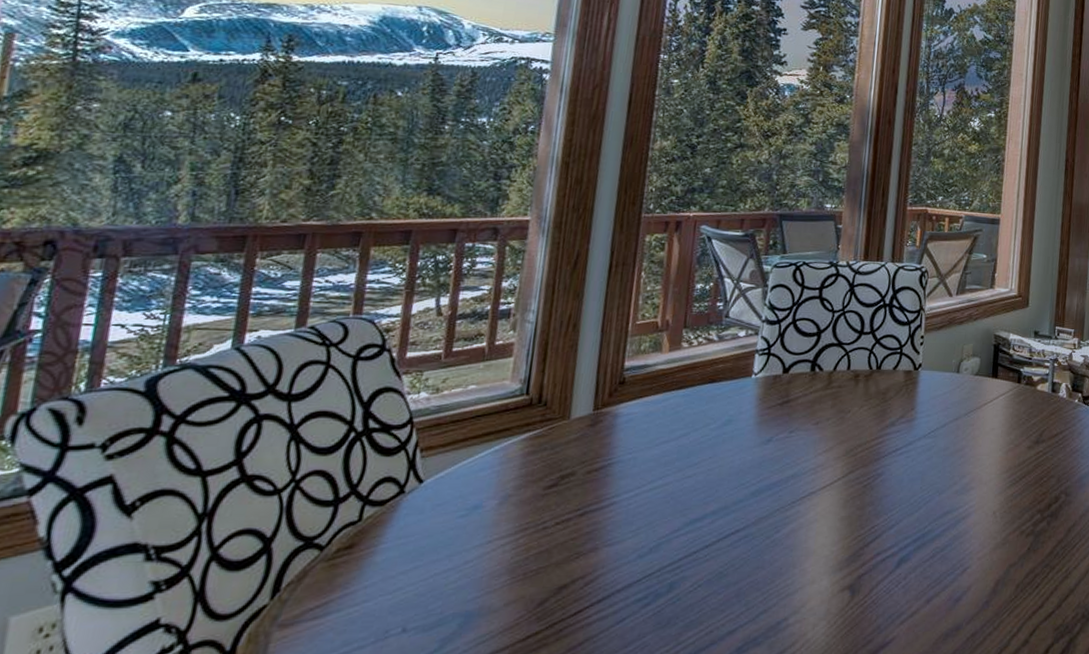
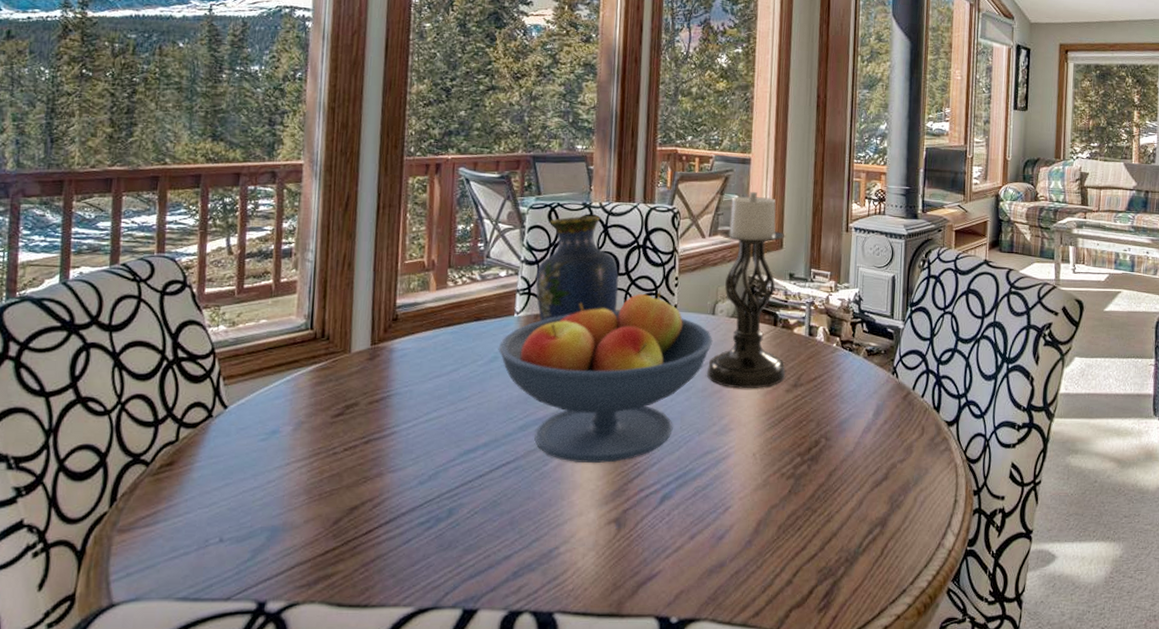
fruit bowl: none [733,349,957,529] -> present [498,290,713,464]
vase: none [776,274,864,382] -> present [535,215,619,321]
candle holder: none [950,250,1031,447] -> present [707,191,786,389]

